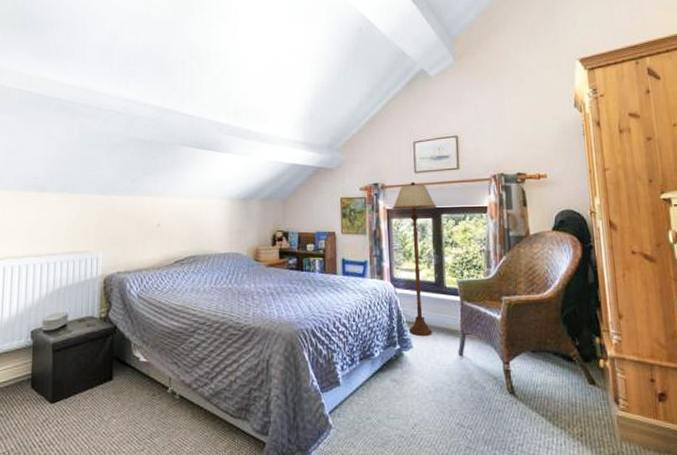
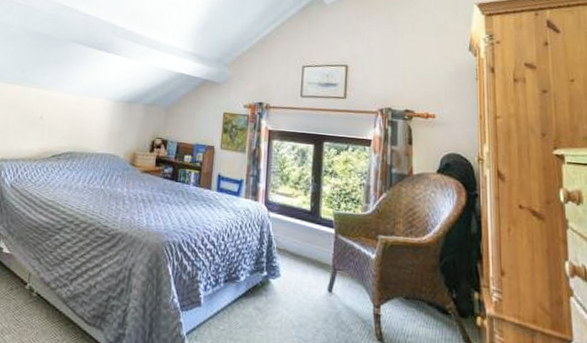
floor lamp: present [392,181,437,337] -> none [274,105,320,267]

